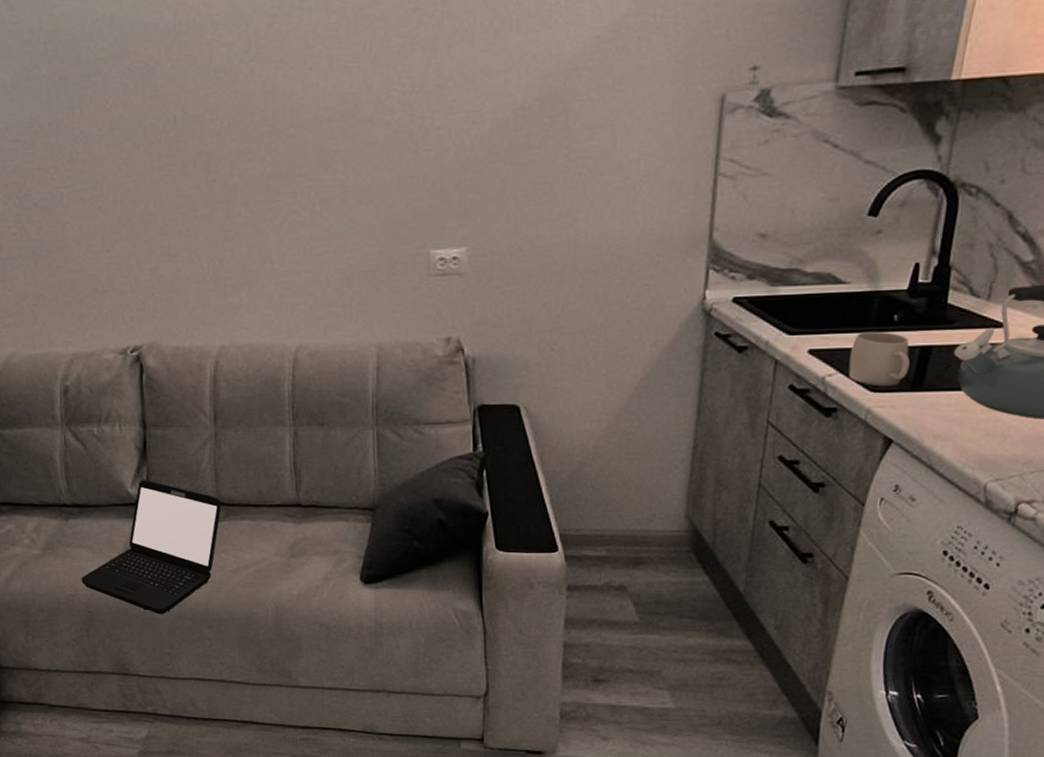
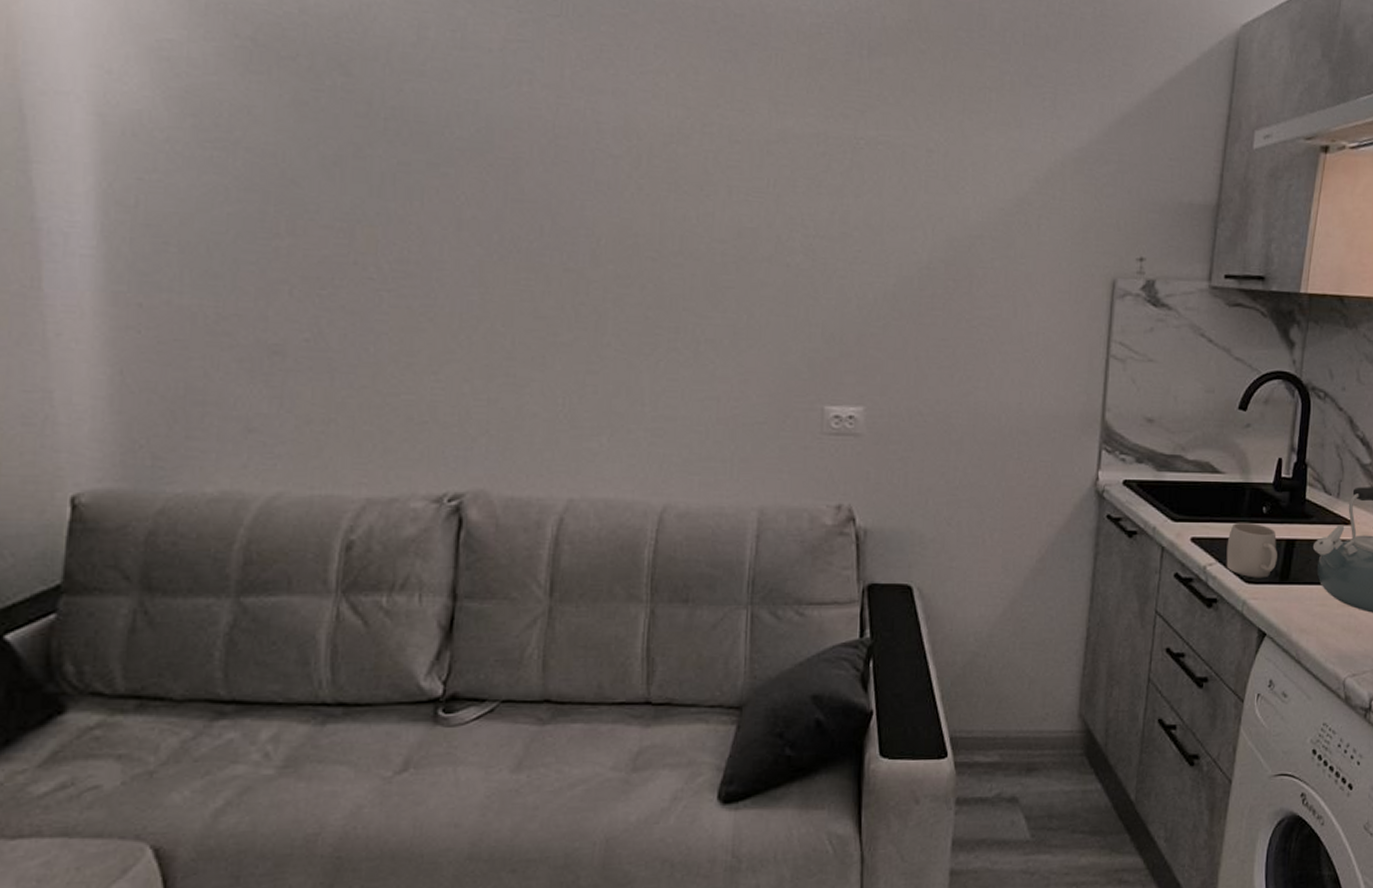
laptop: present [81,480,222,614] -> none [332,669,548,857]

